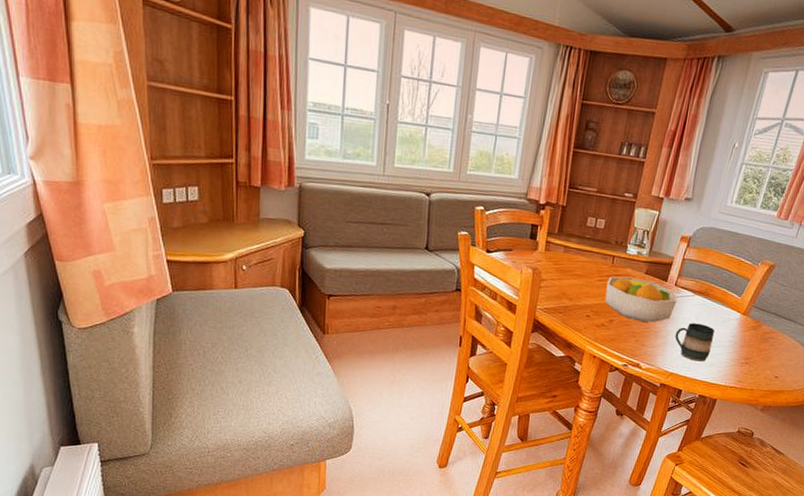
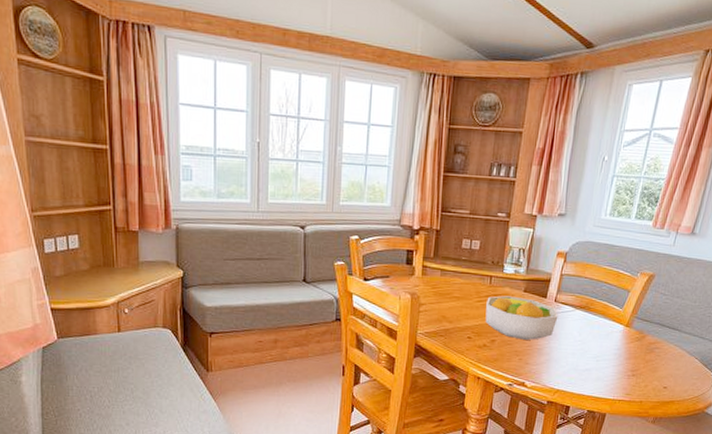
mug: present [675,323,715,362] -> none [558,338,598,376]

